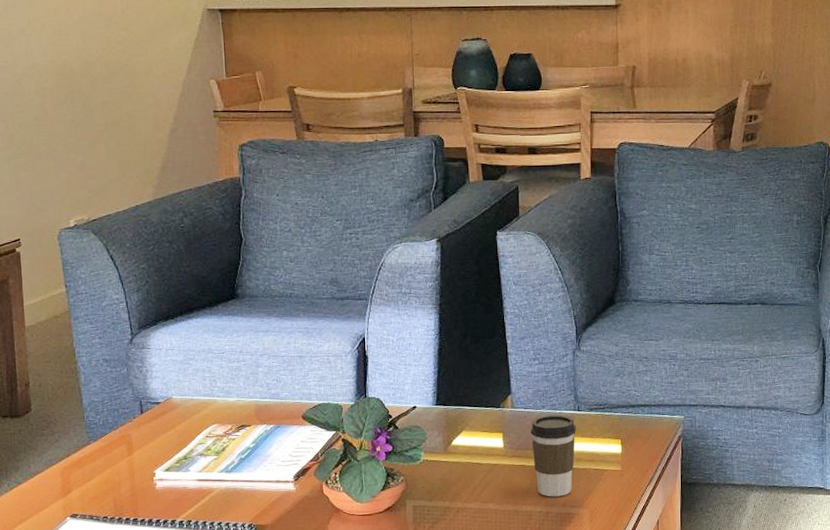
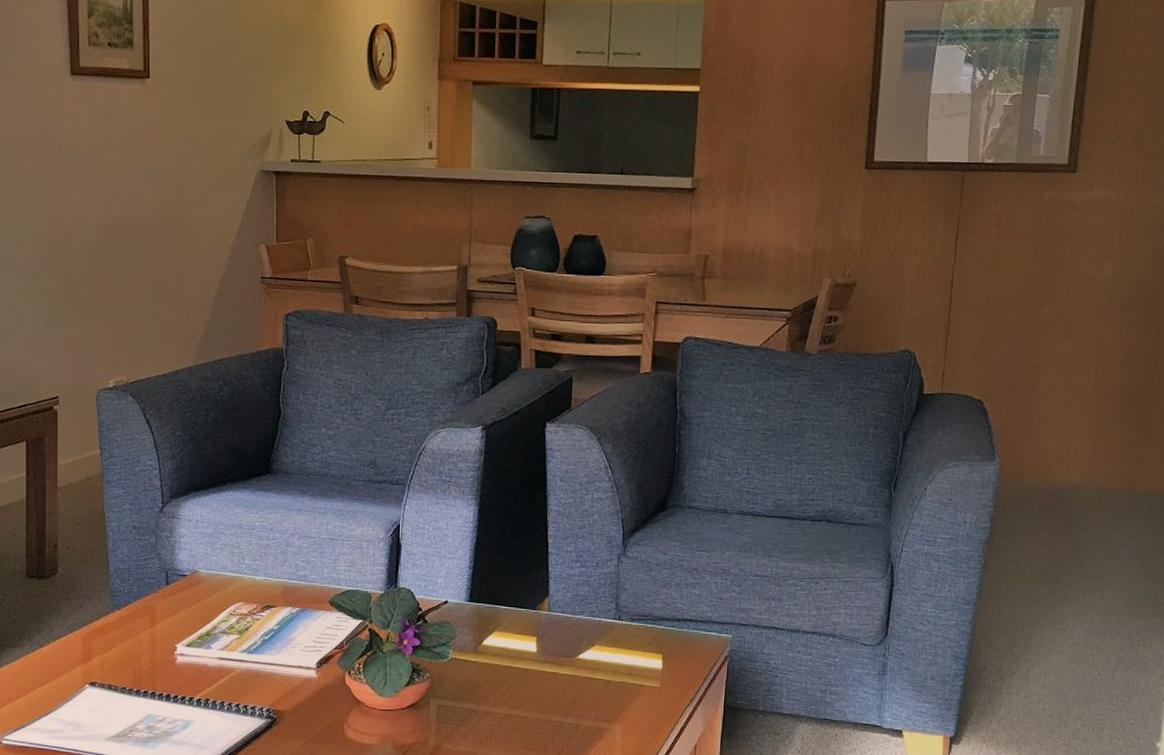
coffee cup: present [530,414,576,497] -> none [566,622,615,709]

